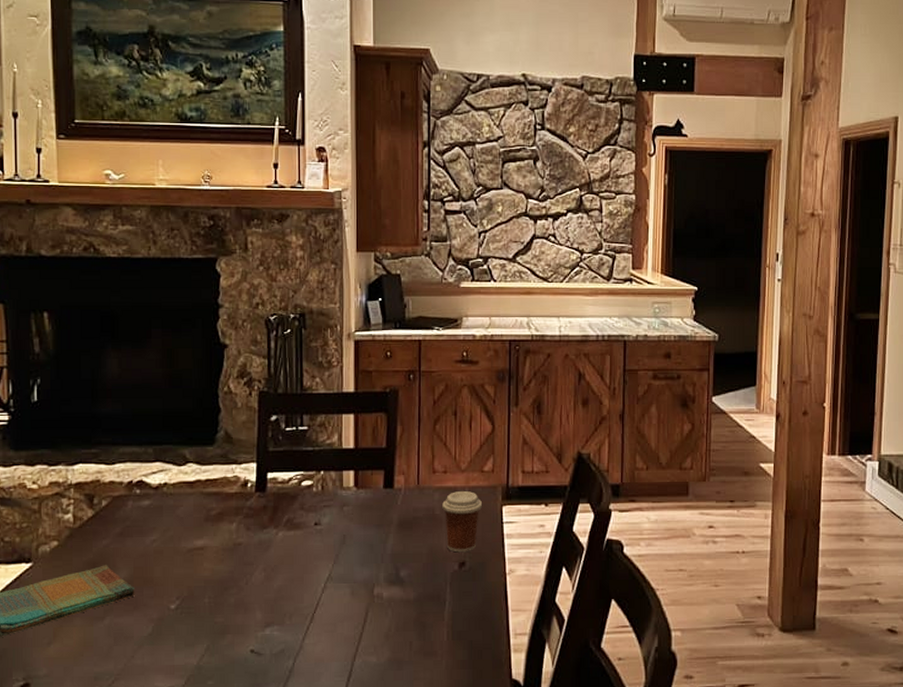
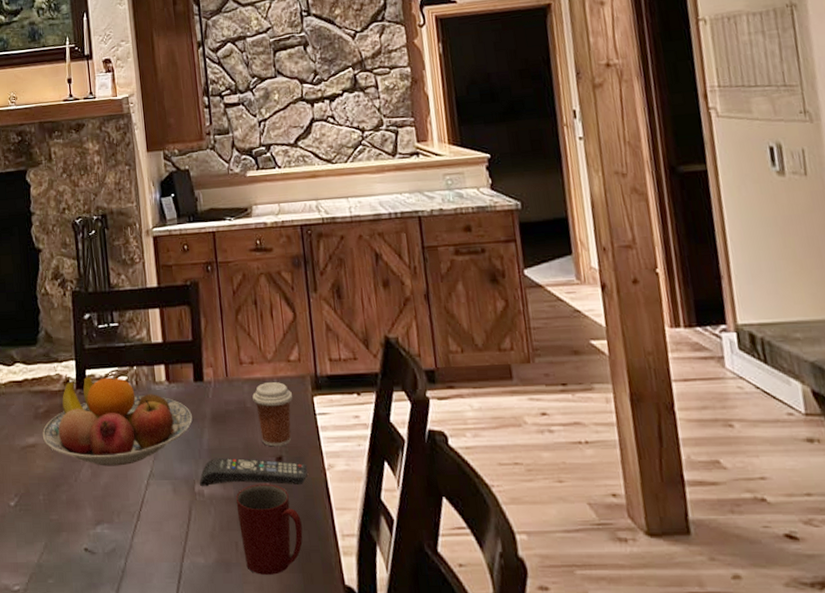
fruit bowl: none [212,479,378,570] -> present [42,376,193,466]
remote control: none [378,562,488,590] -> present [199,457,308,487]
mug: none [414,587,477,671] -> present [235,484,303,575]

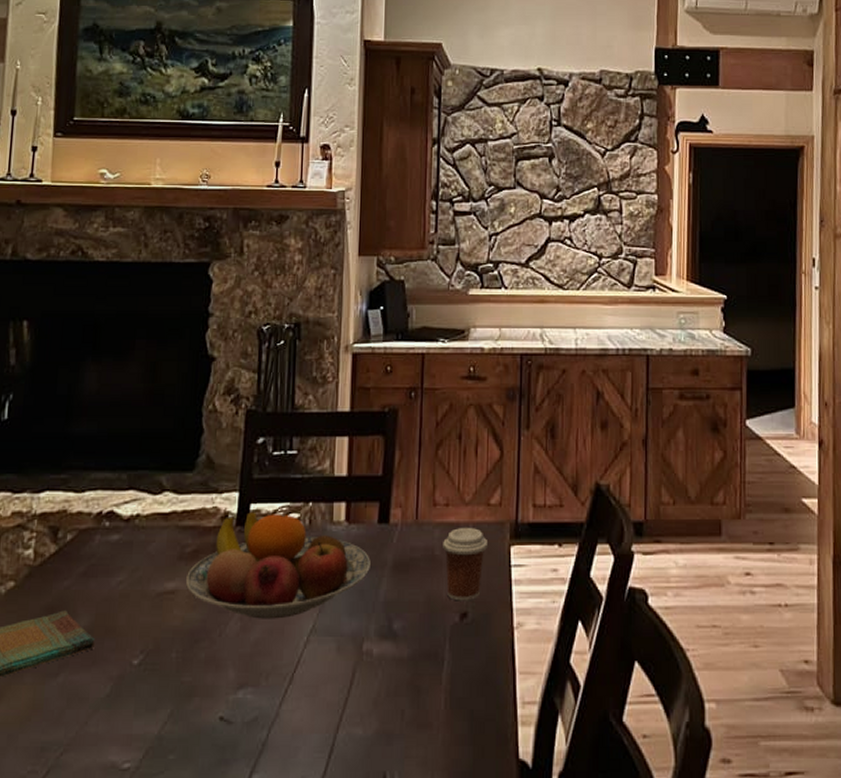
remote control: present [199,457,308,487] -> none [368,612,493,646]
mug: present [235,484,303,575] -> none [408,643,480,748]

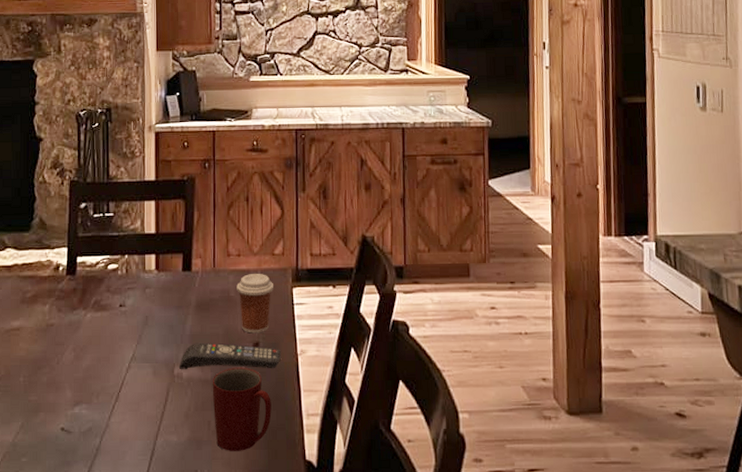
fruit bowl: present [185,511,371,619] -> none [27,263,178,350]
remote control: none [368,612,493,646] -> present [178,342,281,370]
mug: none [408,643,480,748] -> present [212,367,272,451]

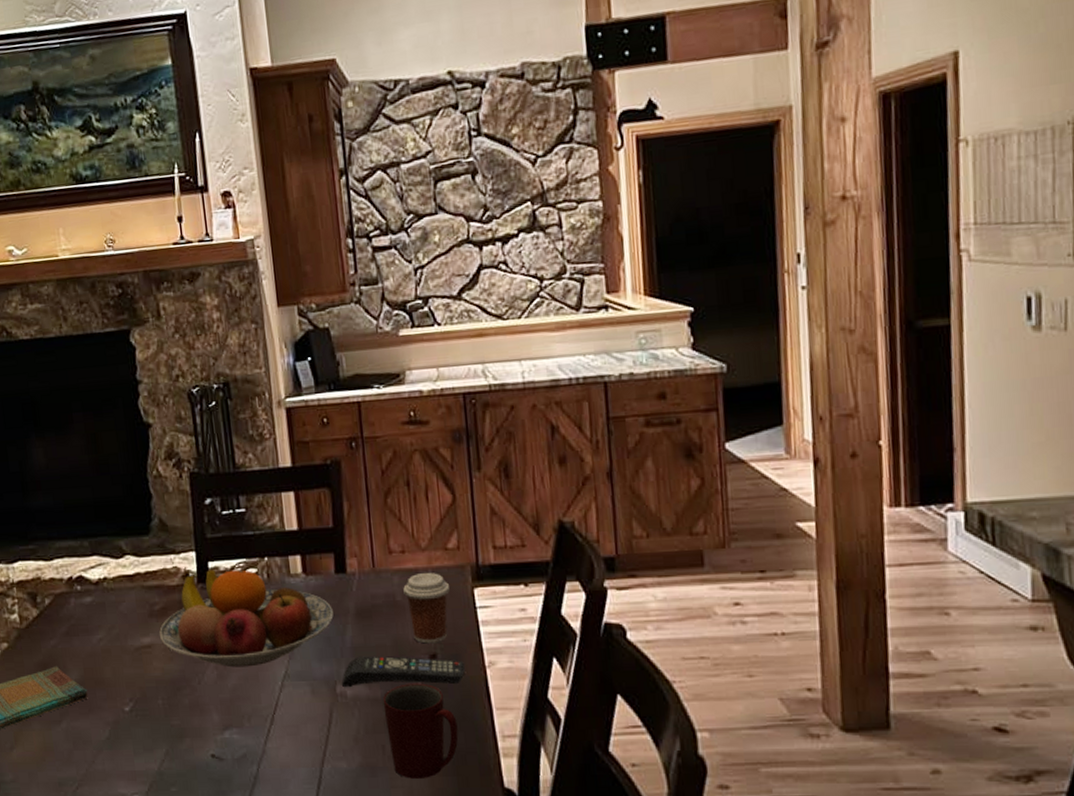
fruit bowl: none [27,263,178,350] -> present [159,568,334,668]

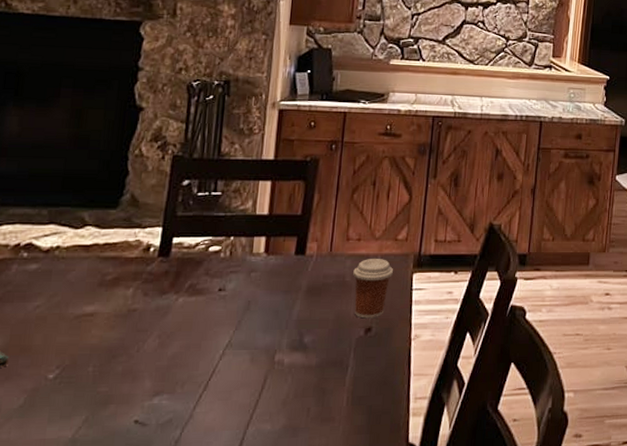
fruit bowl: present [159,568,334,668] -> none [105,244,286,337]
remote control: present [341,656,465,688] -> none [280,328,394,356]
mug: present [383,683,459,779] -> none [314,353,379,438]

